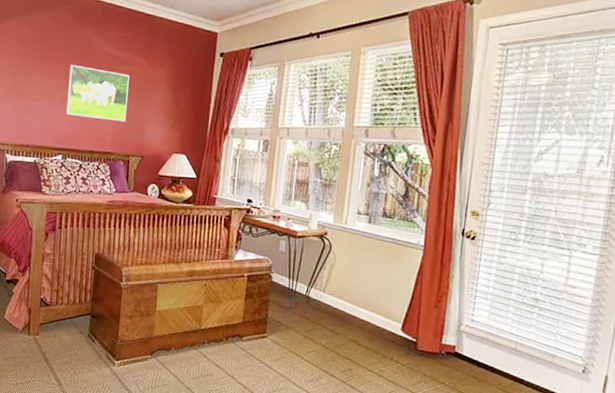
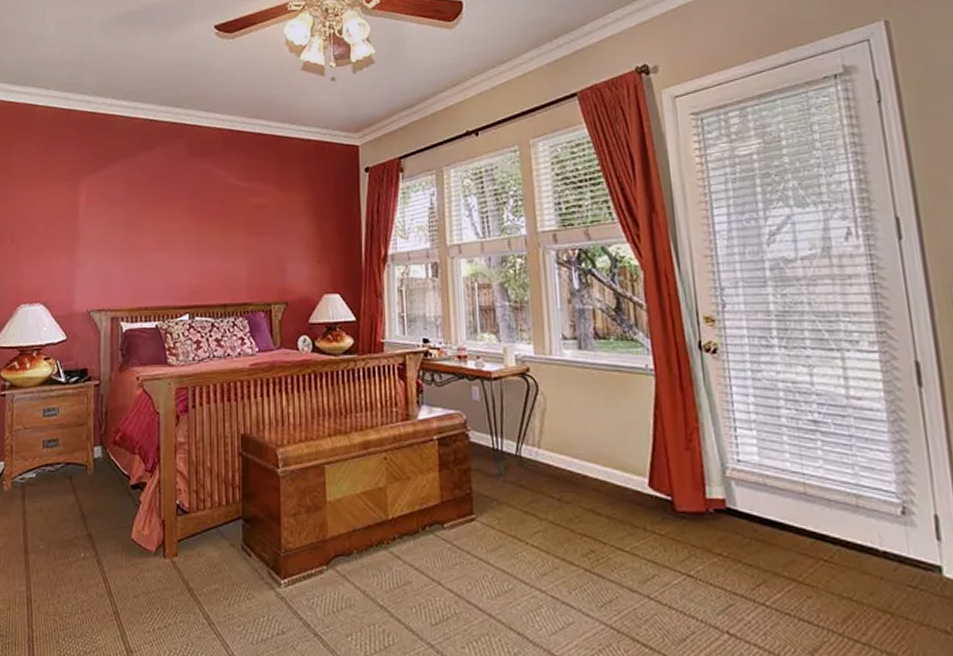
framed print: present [66,65,129,122] -> none [190,204,262,265]

